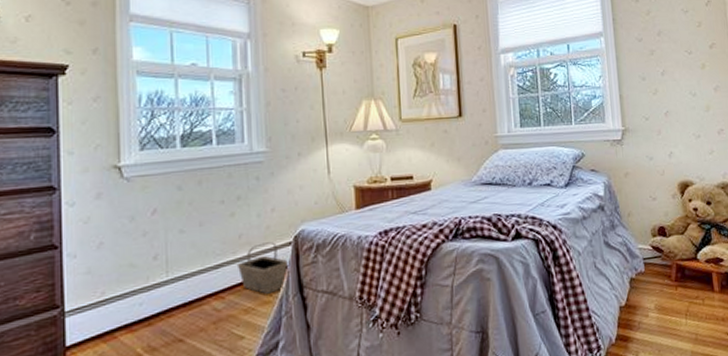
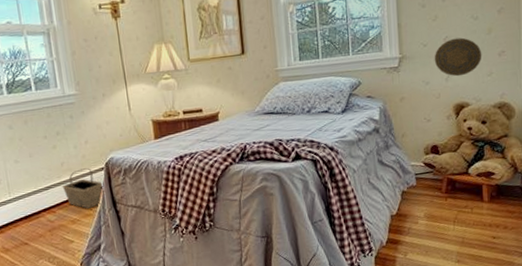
decorative plate: none [656,113,703,153] -> present [434,37,482,77]

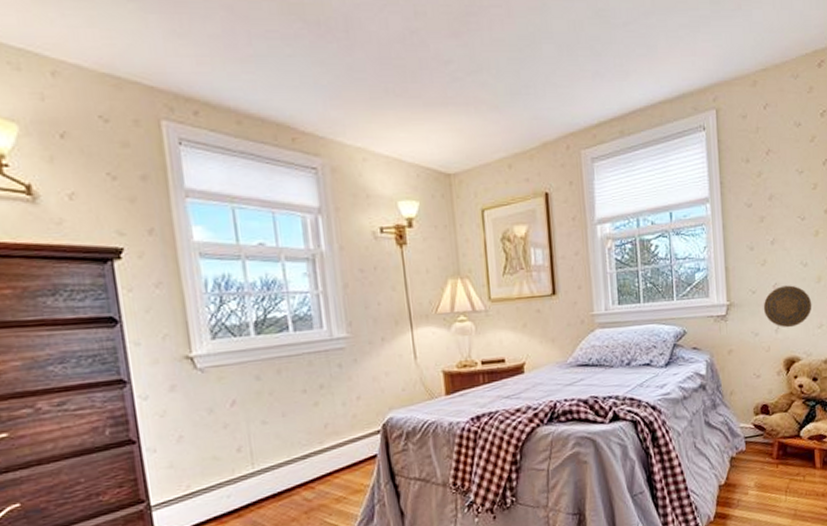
basket: present [62,168,104,209] -> none [324,431,380,483]

